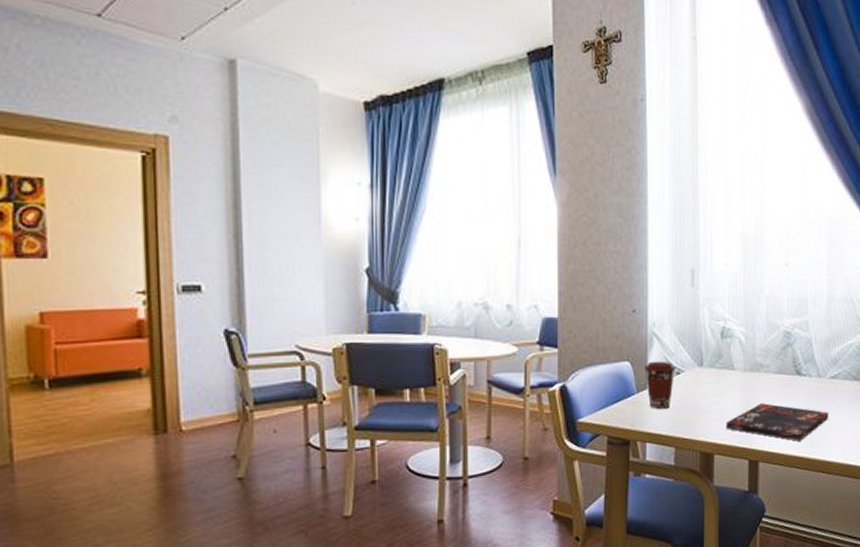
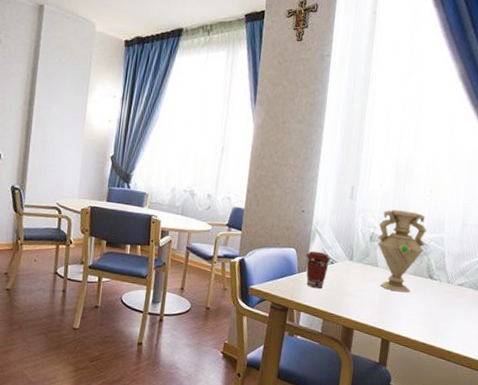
book: present [726,403,829,441] -> none [365,296,453,331]
vase: none [729,293,788,398] -> present [377,209,427,293]

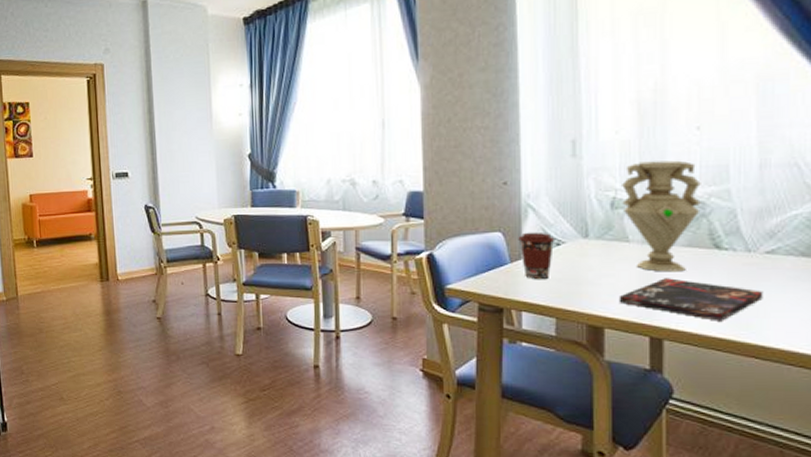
book: none [365,296,453,331] -> present [619,278,763,321]

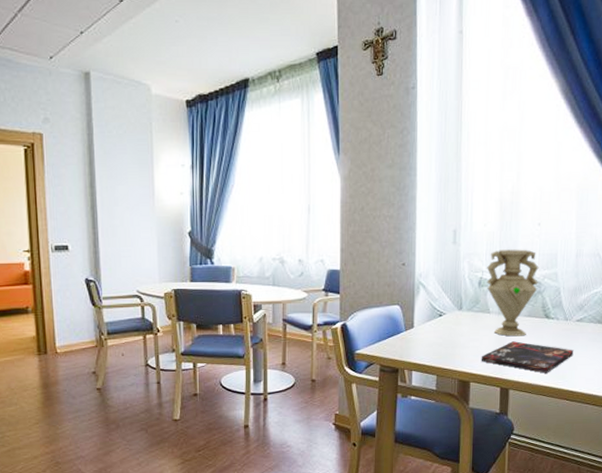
coffee cup: present [518,232,555,279] -> none [412,305,439,344]

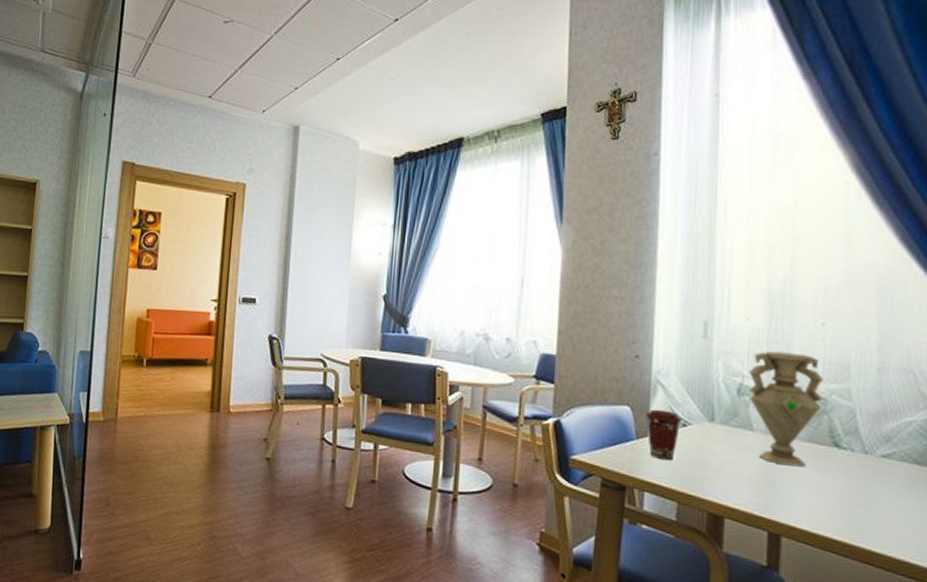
coffee cup: none [412,305,439,344] -> present [646,409,682,460]
book: present [481,341,574,374] -> none [740,472,878,523]

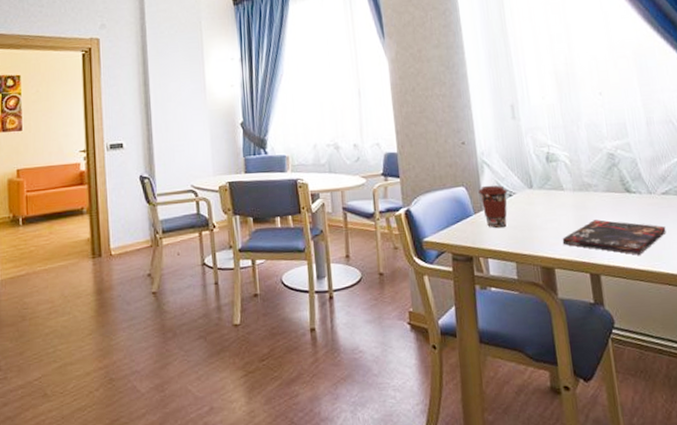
book: none [740,472,878,523] -> present [562,220,666,255]
vase: present [747,351,824,467] -> none [551,120,611,215]

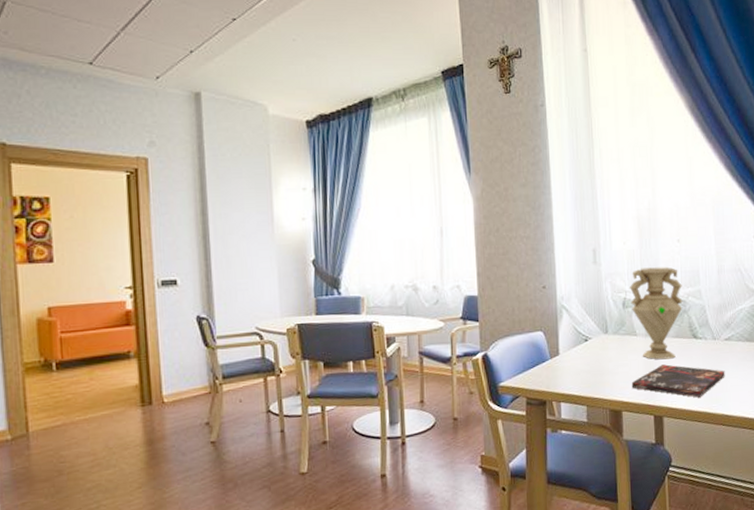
coffee cup: present [478,185,508,228] -> none [556,330,584,372]
vase: none [551,120,611,215] -> present [629,267,683,360]

